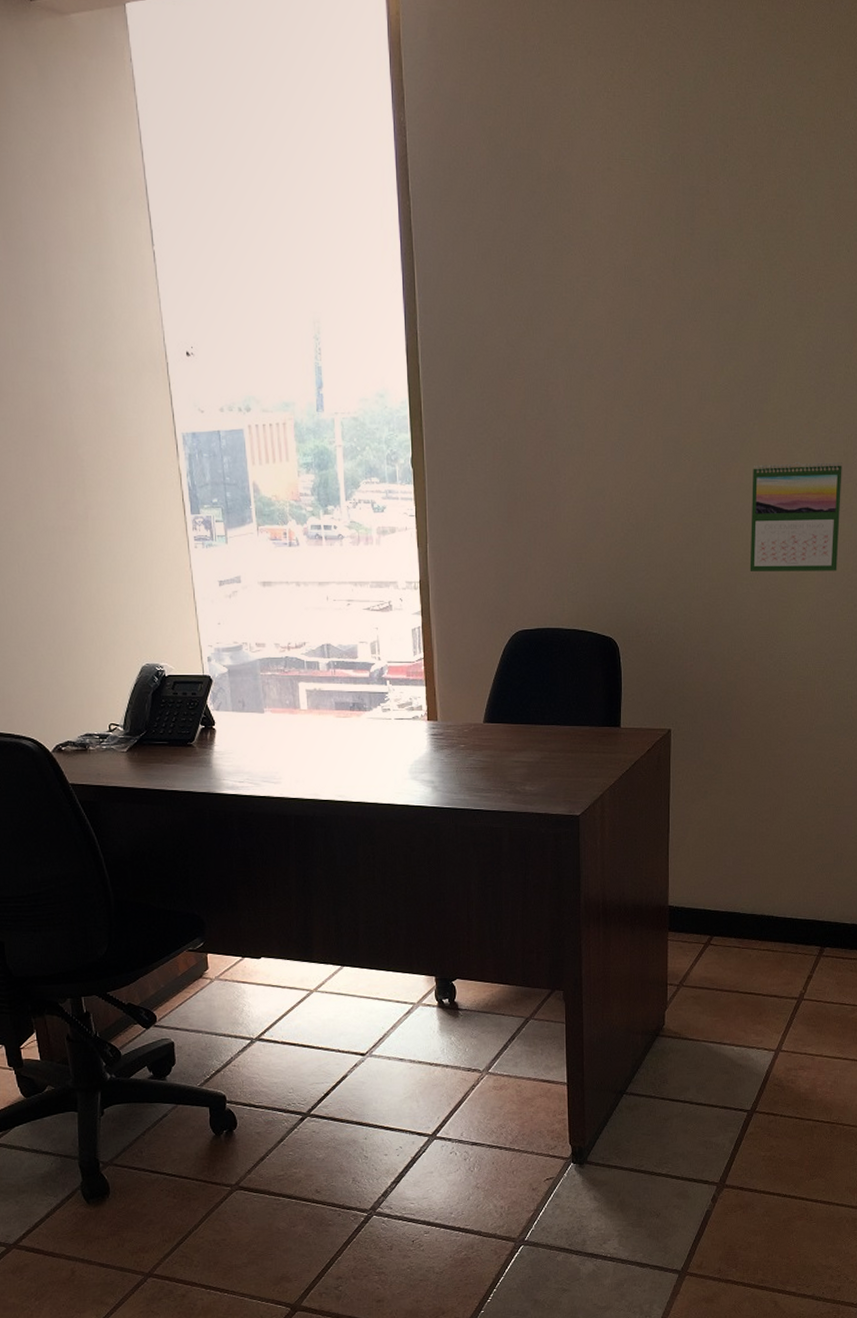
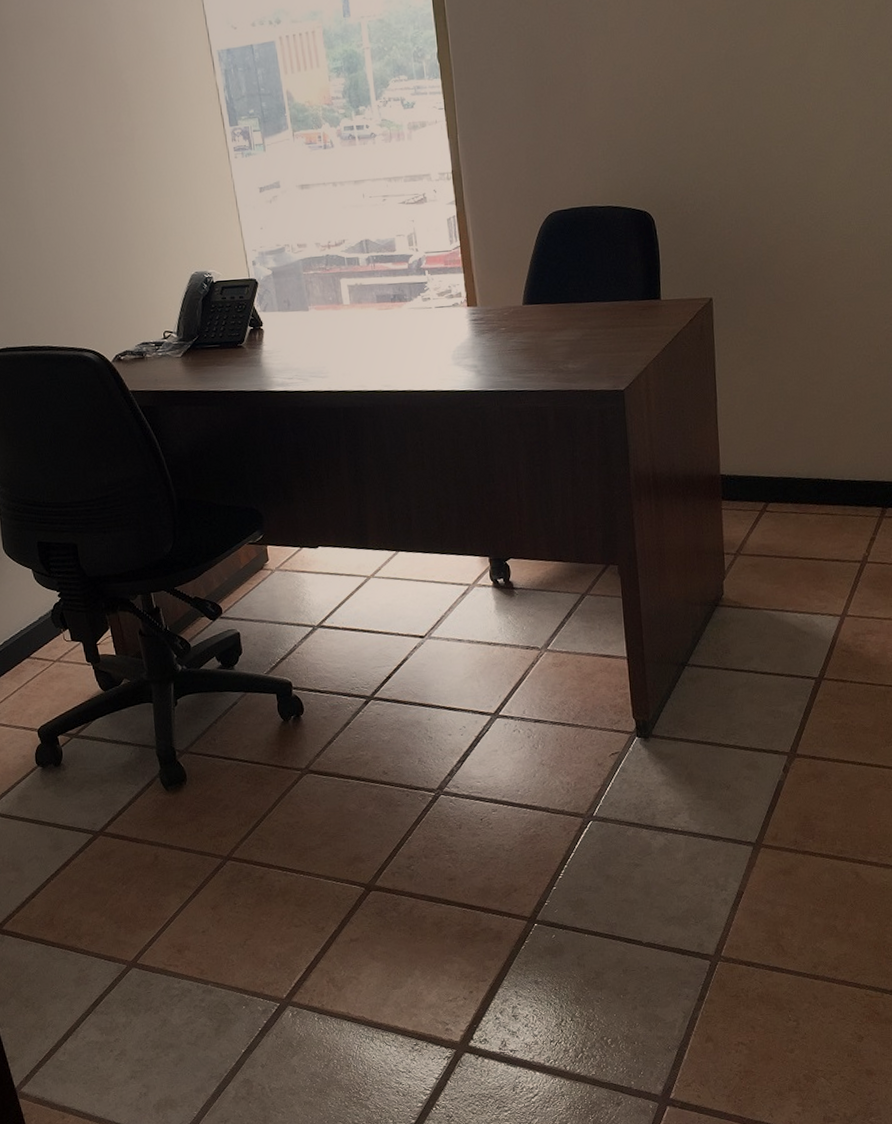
calendar: present [750,462,842,571] -> none [781,16,876,134]

